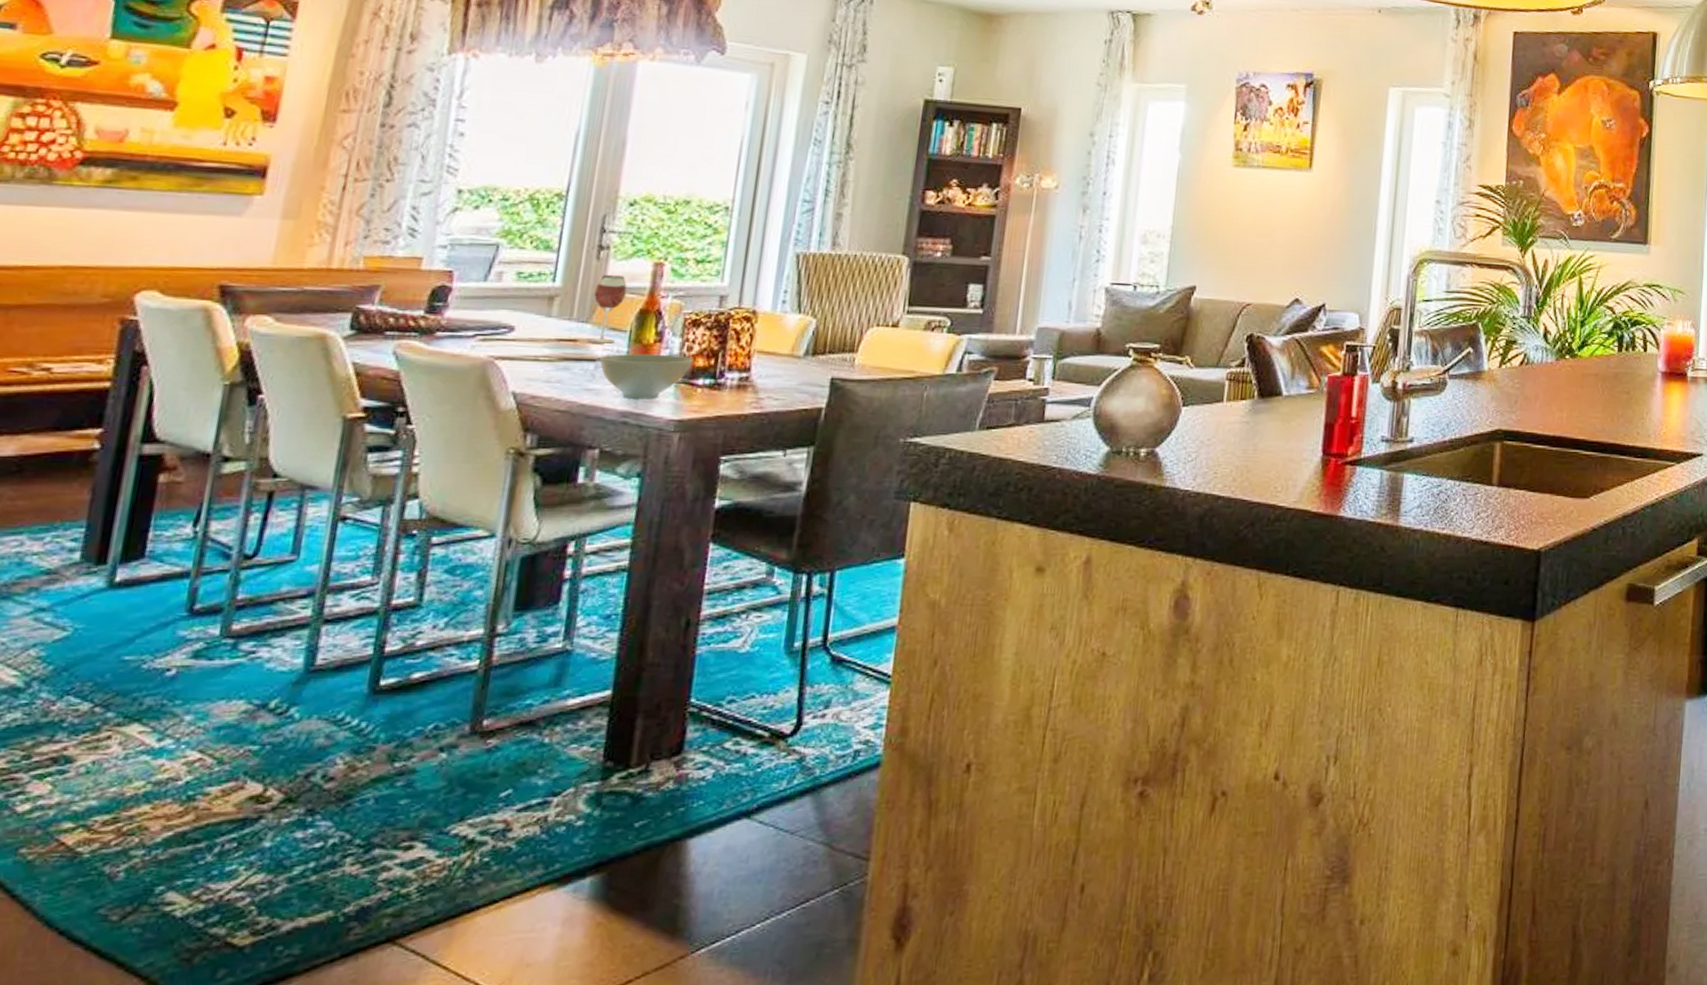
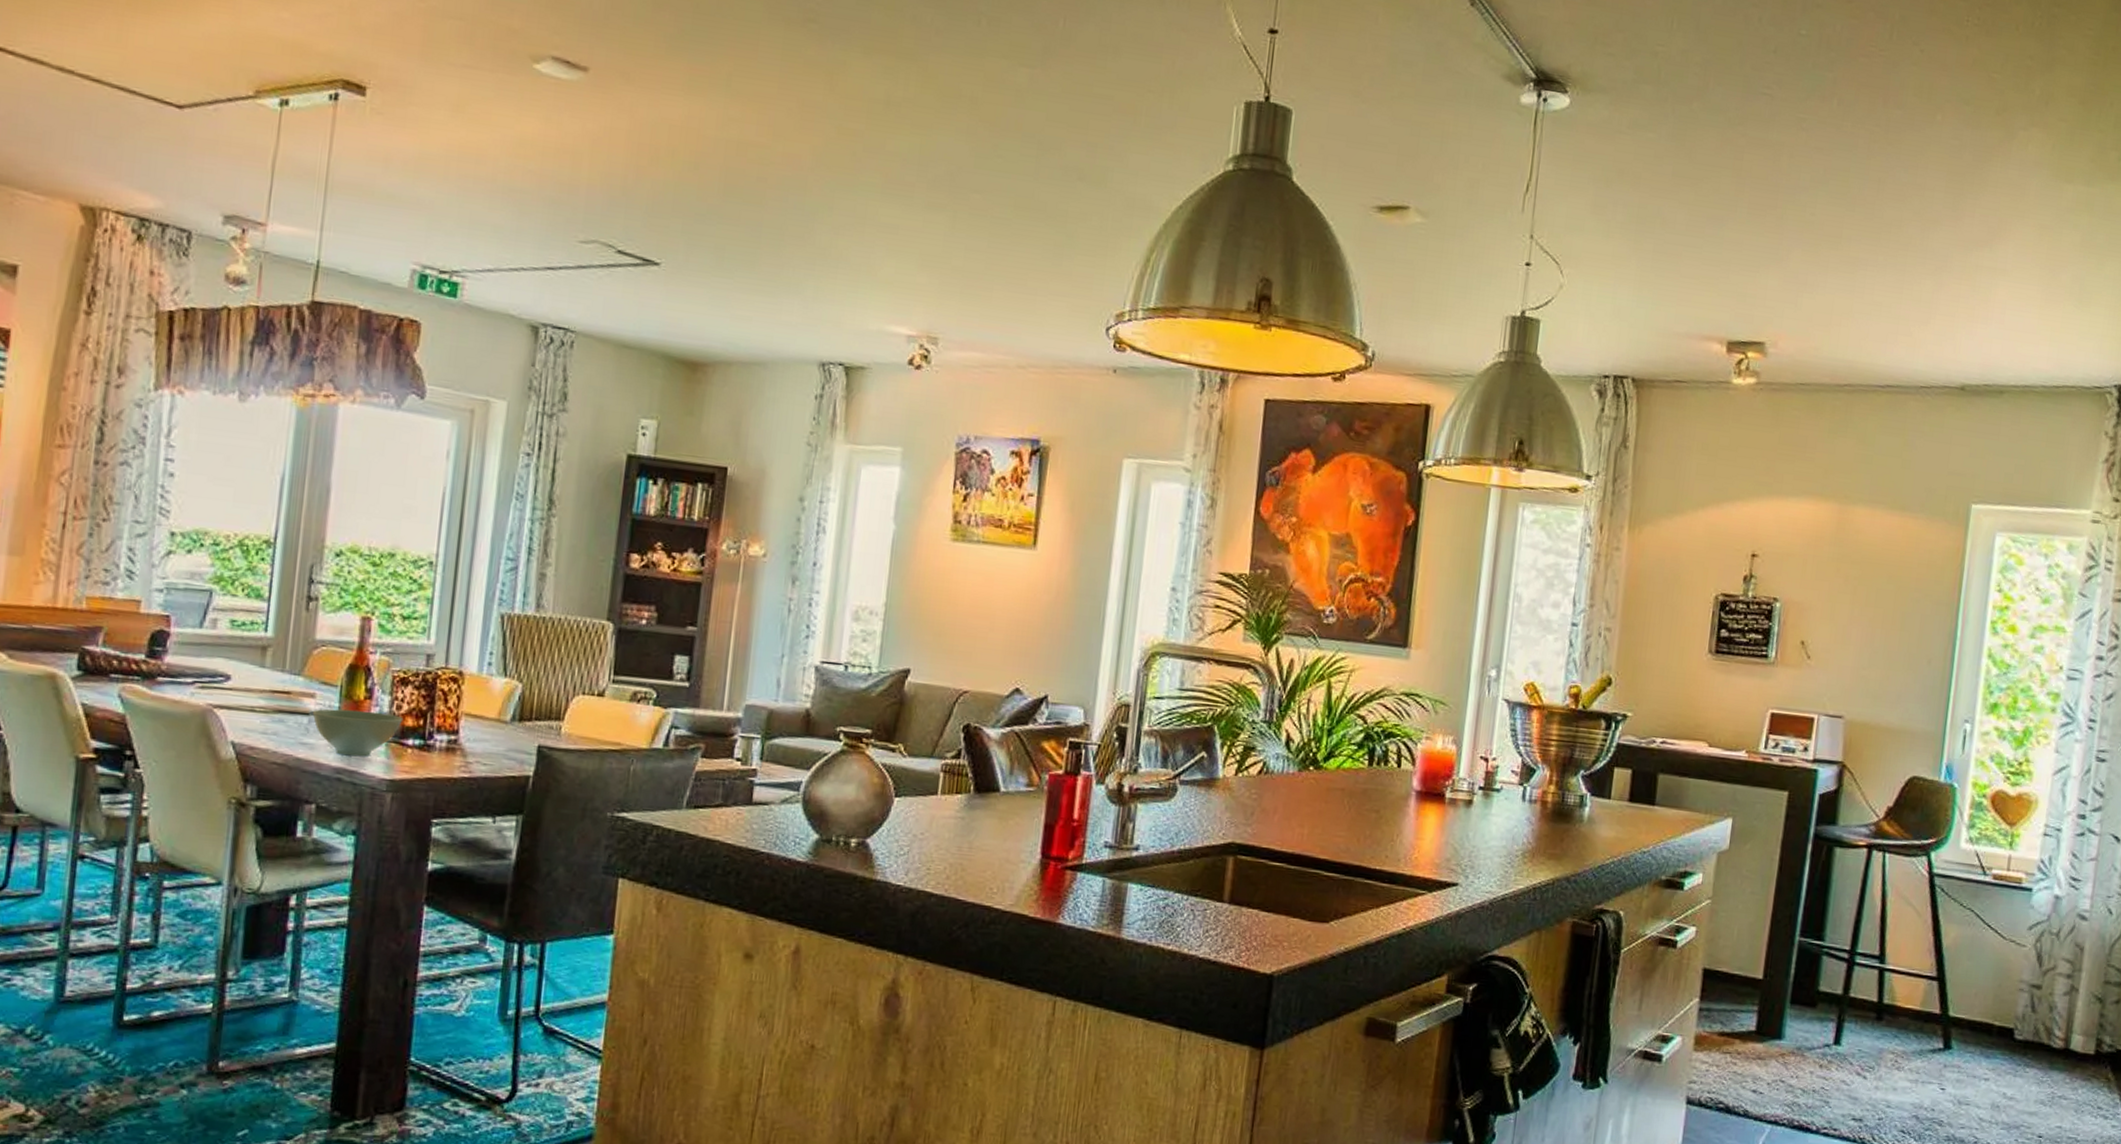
wineglass: present [587,274,627,344] -> none [300,626,337,698]

